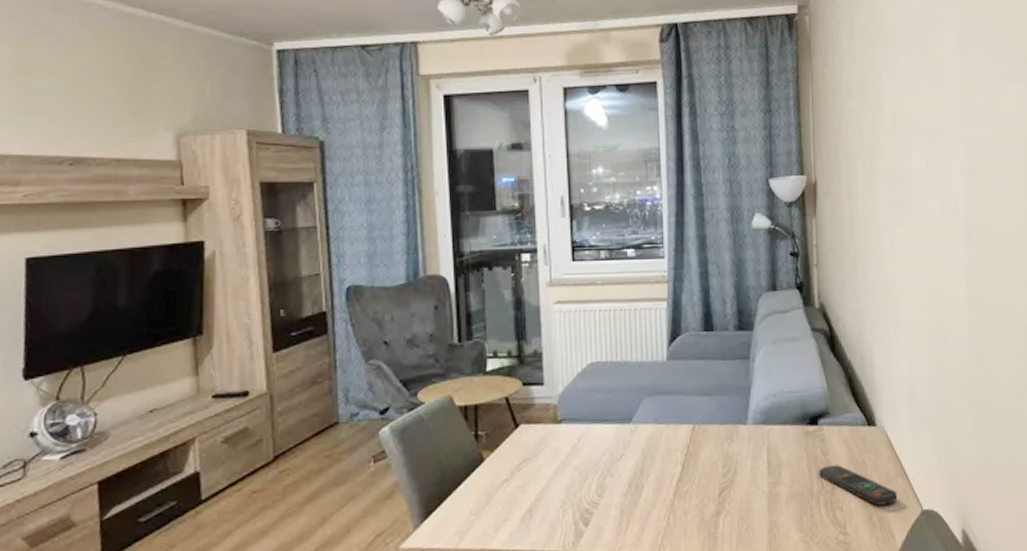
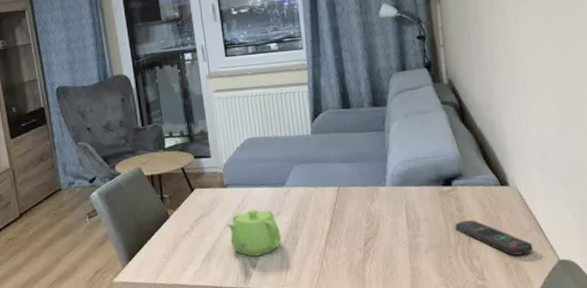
teapot: none [556,450,623,511] -> present [226,209,282,257]

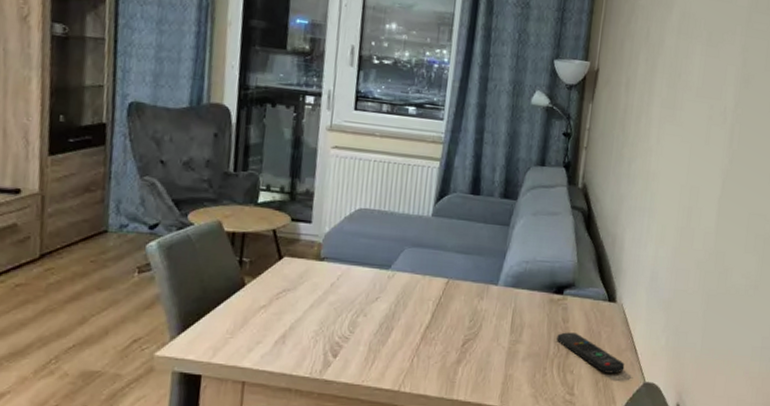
teapot: present [226,209,282,257] -> none [313,289,375,345]

